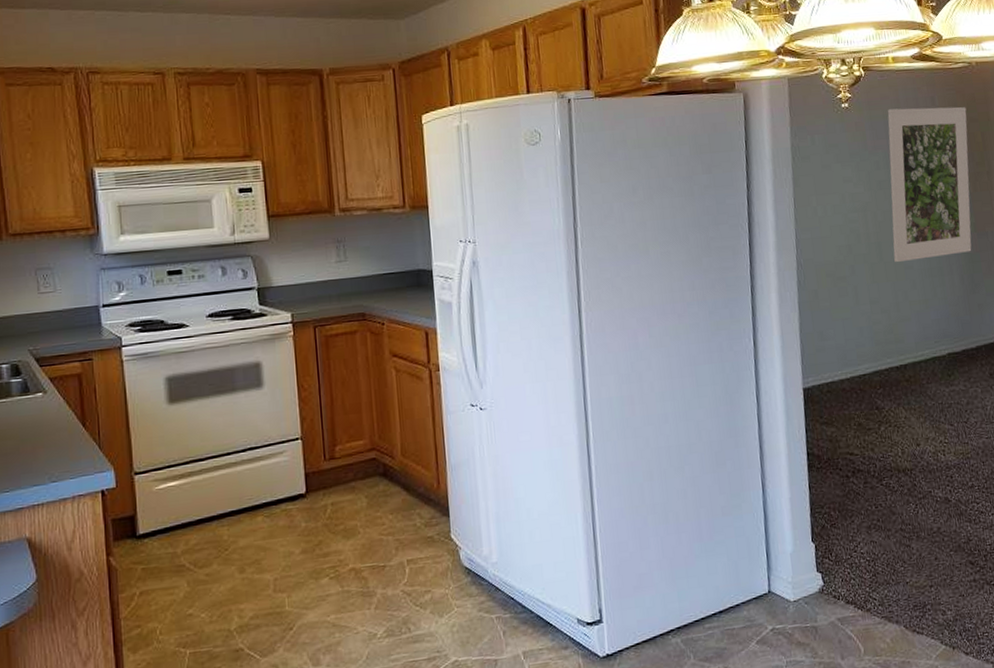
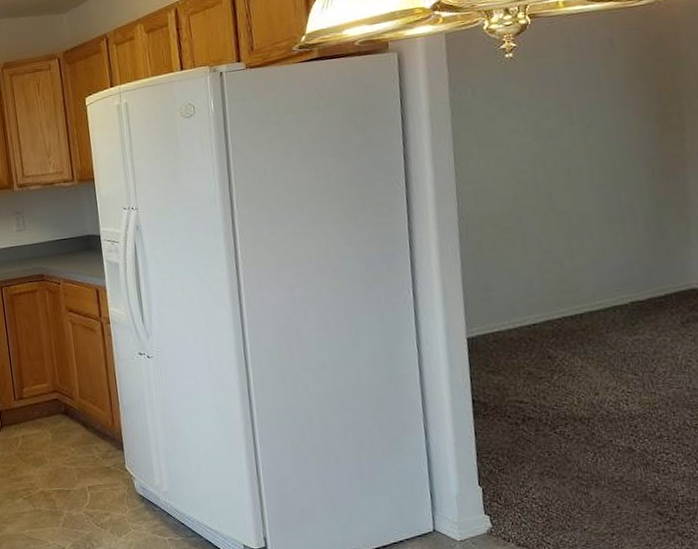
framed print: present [887,107,972,263] -> none [558,46,659,212]

